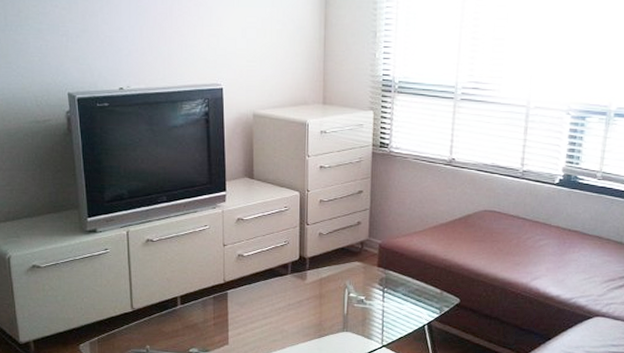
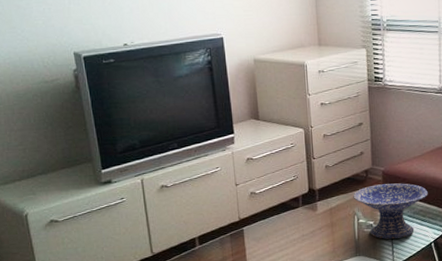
decorative bowl: none [345,258,426,317] -> present [353,183,428,239]

